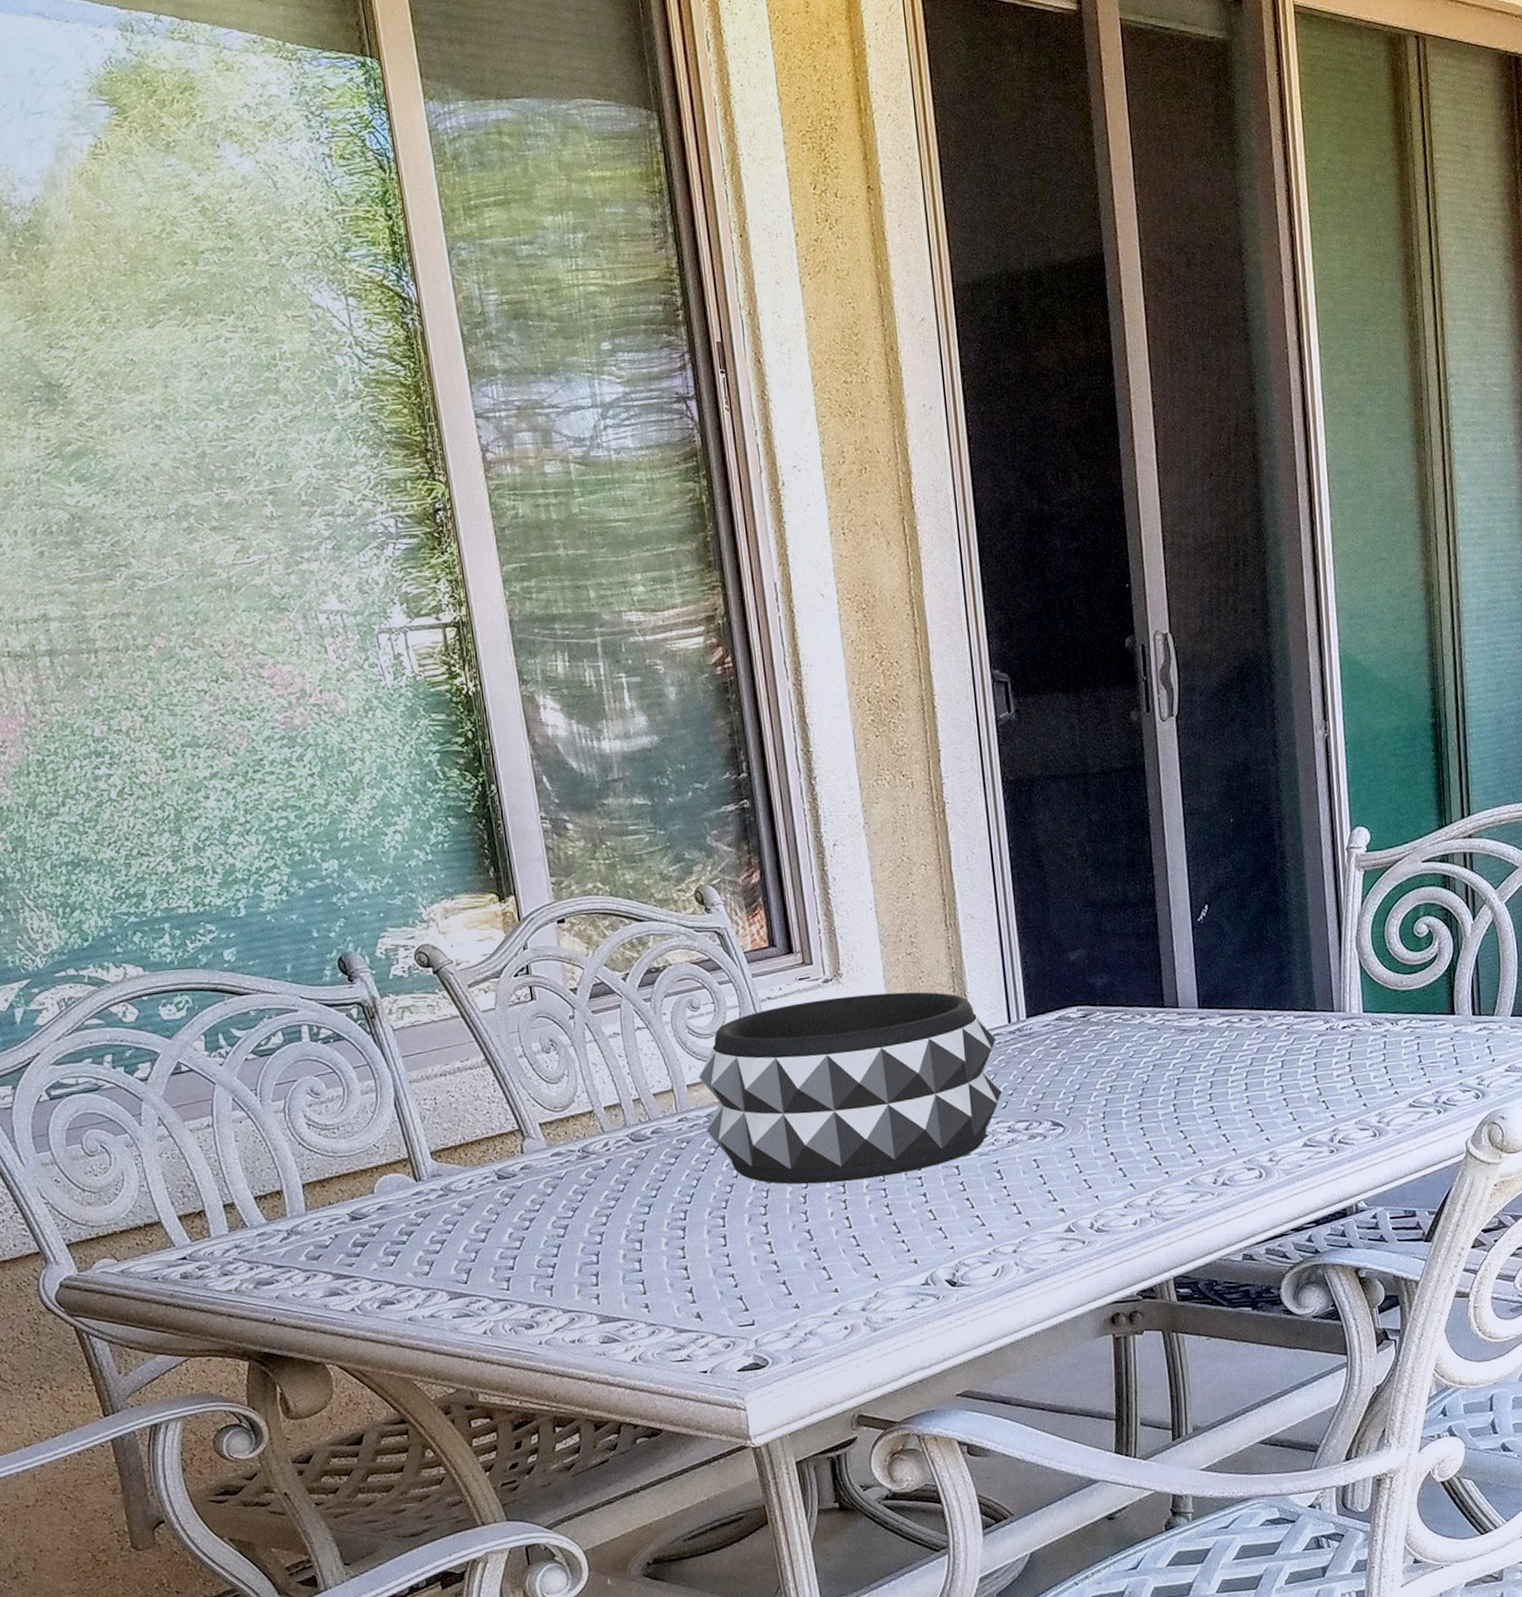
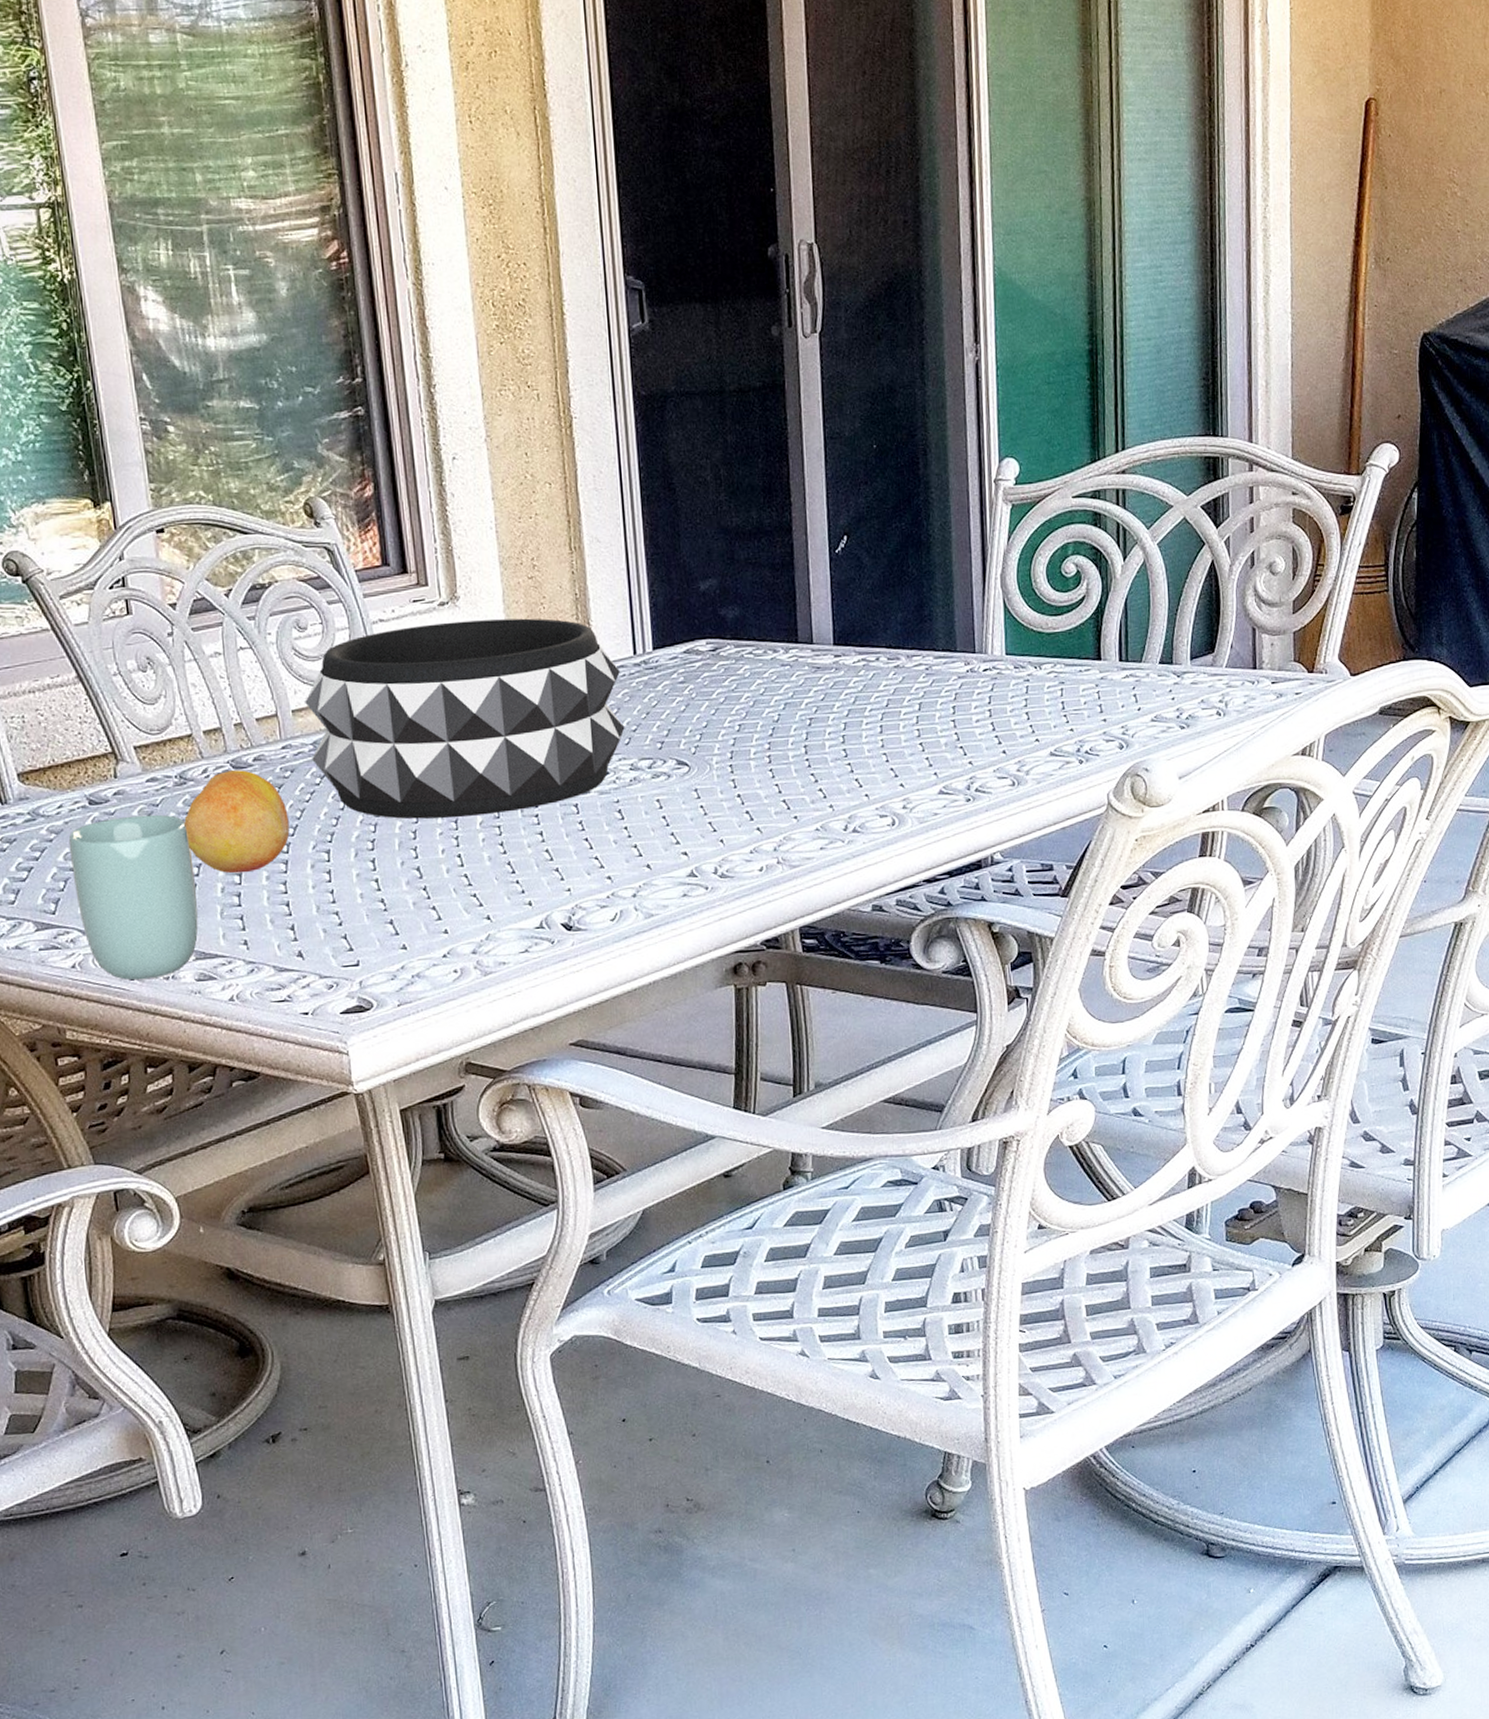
cup: none [478,1186,602,1345] -> present [68,814,199,981]
fruit: none [587,1142,687,1241] -> present [184,770,290,874]

